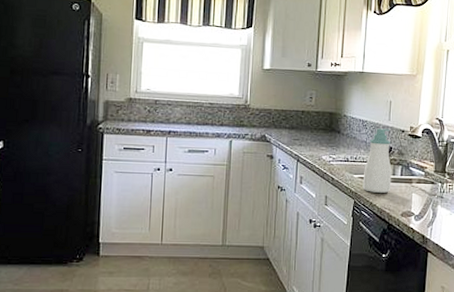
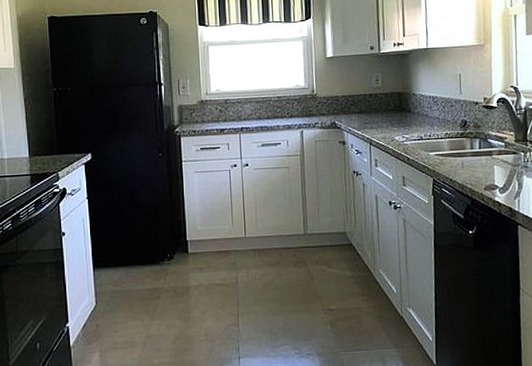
soap bottle: present [362,128,392,193] -> none [439,102,471,169]

